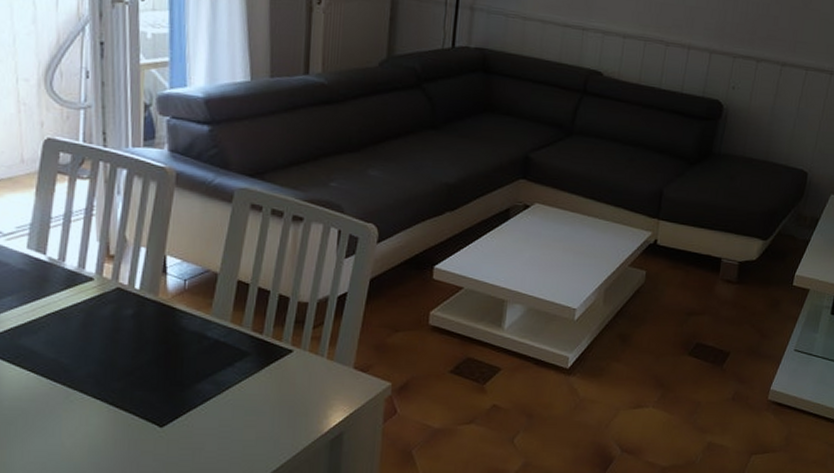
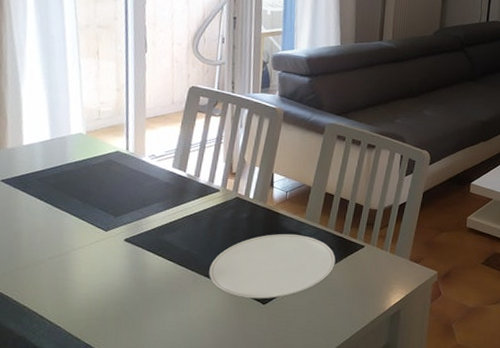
plate: none [85,335,255,421] -> present [209,233,336,300]

